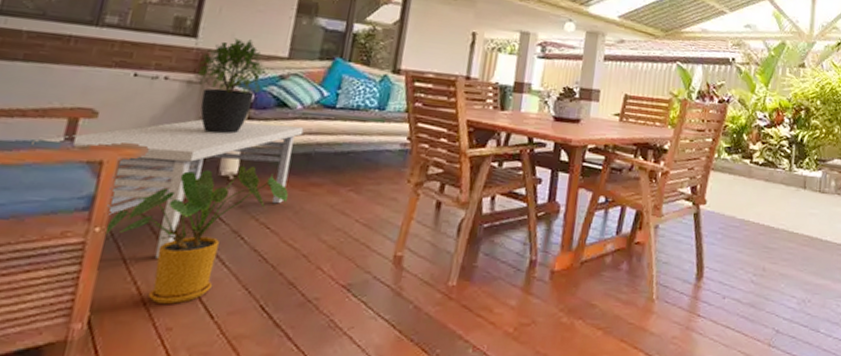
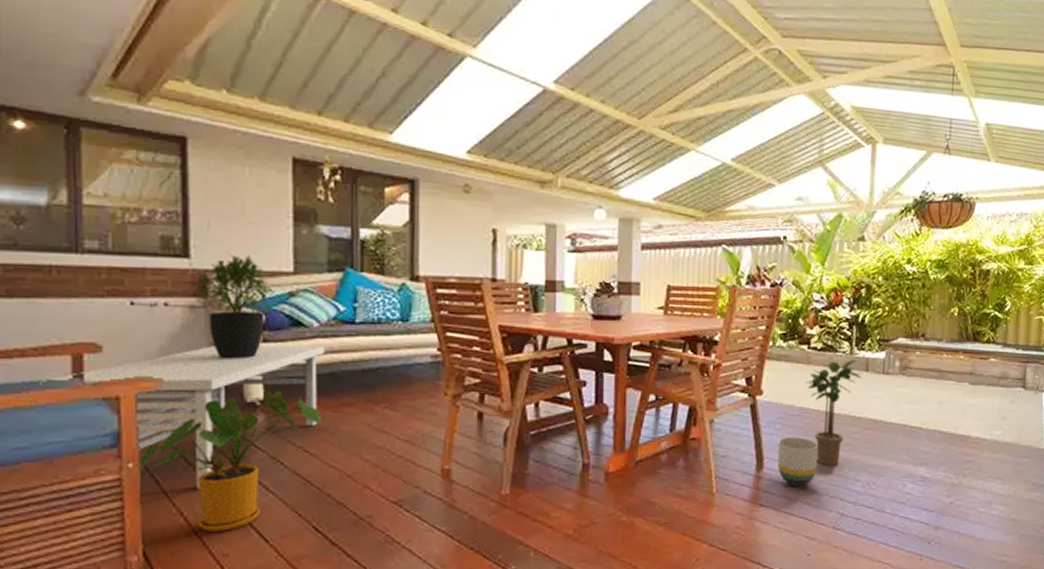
planter: none [717,248,757,299] -> present [777,437,819,486]
potted plant: none [747,176,799,281] -> present [806,360,861,466]

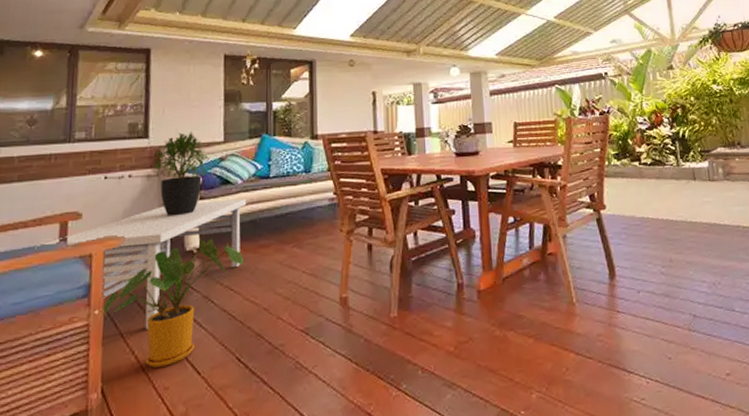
planter: present [777,437,819,486] -> none [626,245,664,291]
potted plant: present [806,360,861,466] -> none [642,171,690,270]

